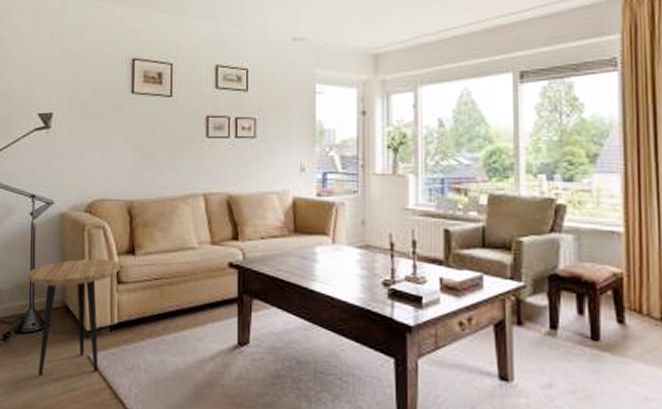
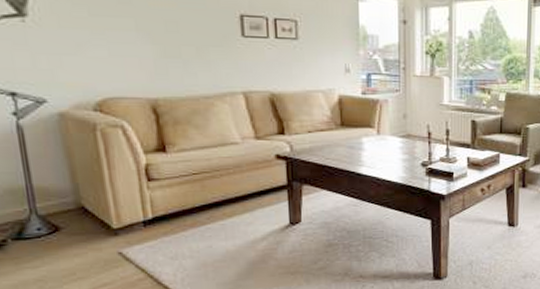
side table: present [27,258,121,377] -> none [20,158,150,279]

